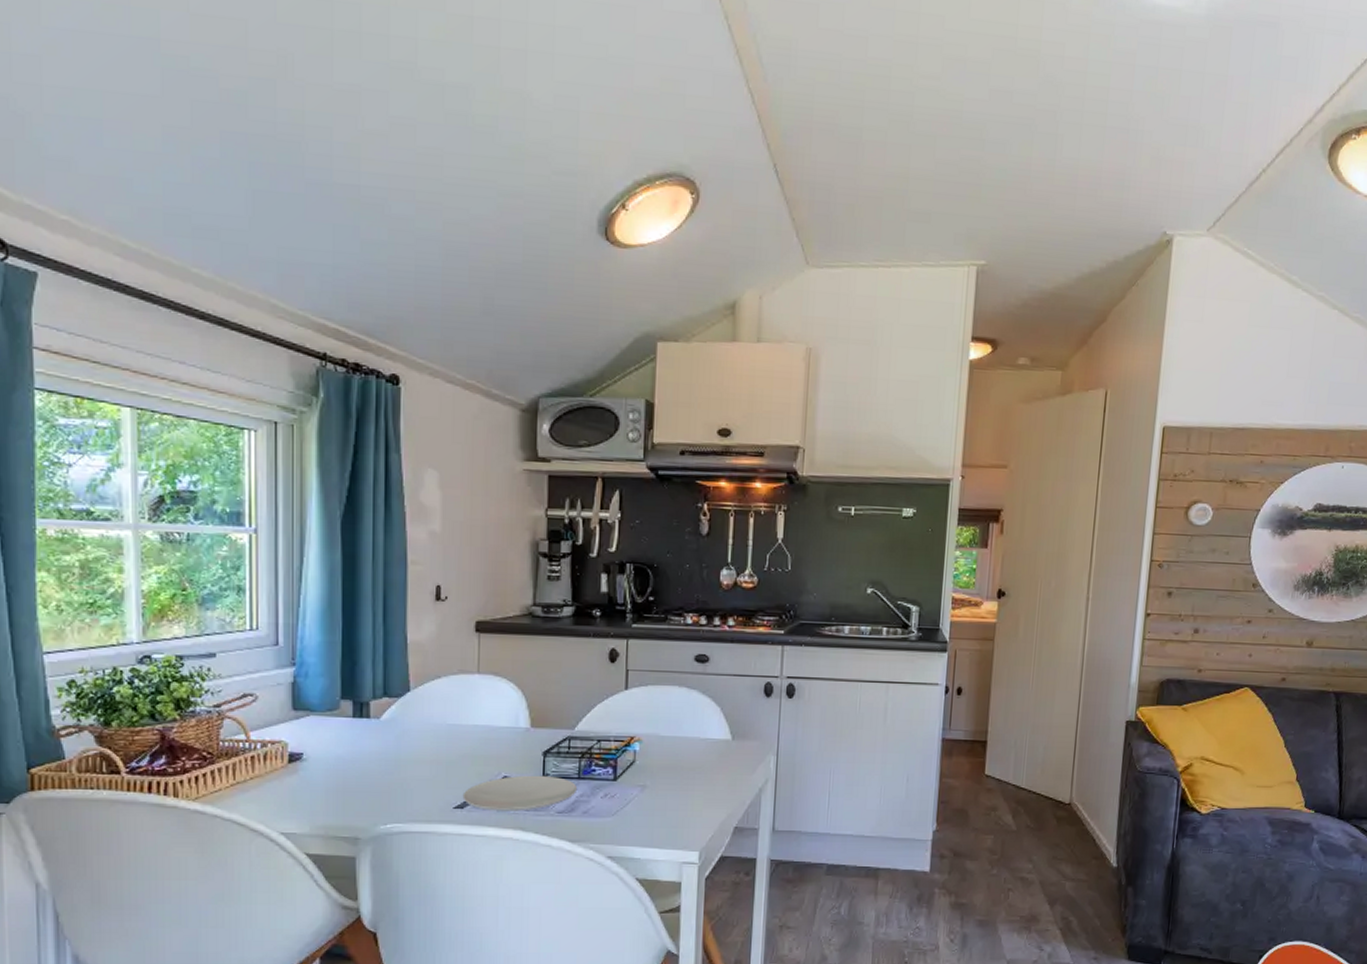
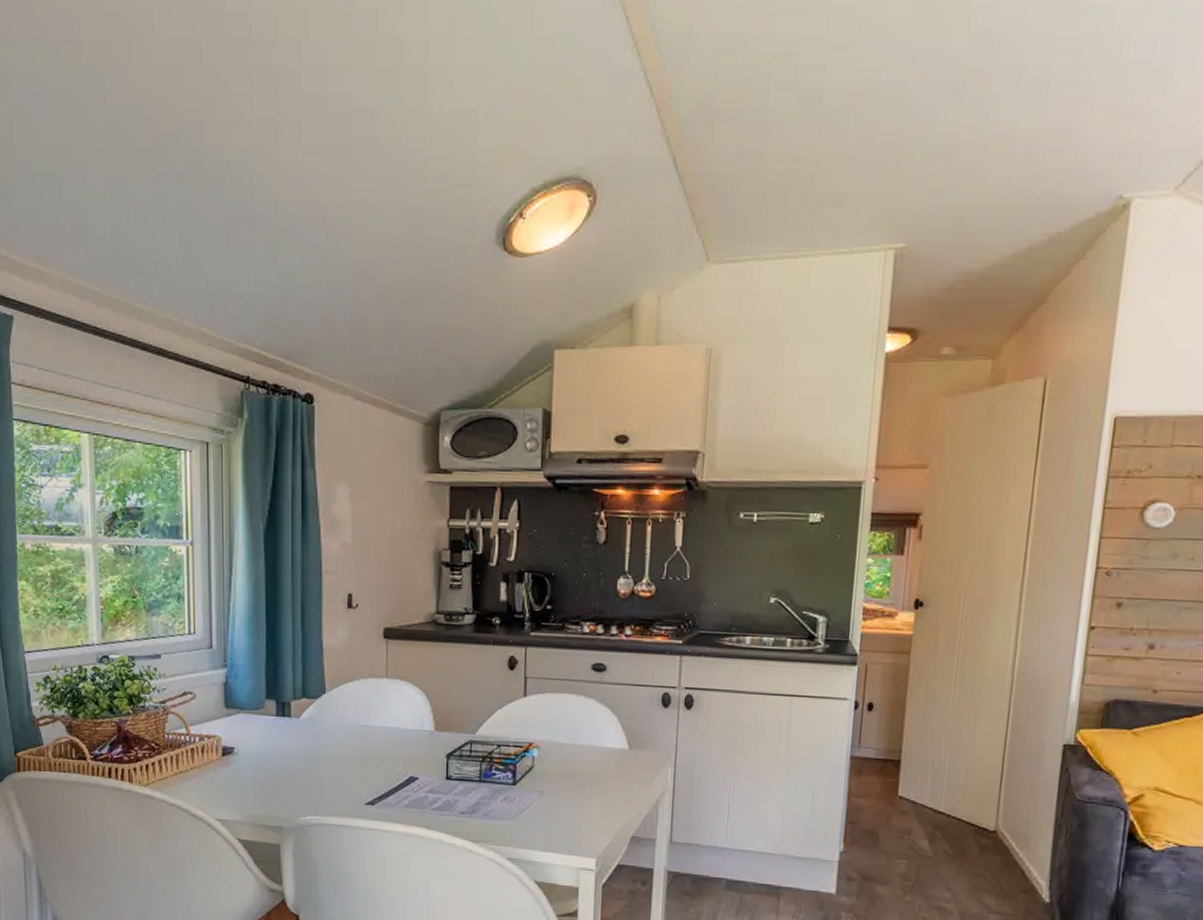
plate: present [462,775,578,811] -> none [373,776,479,810]

